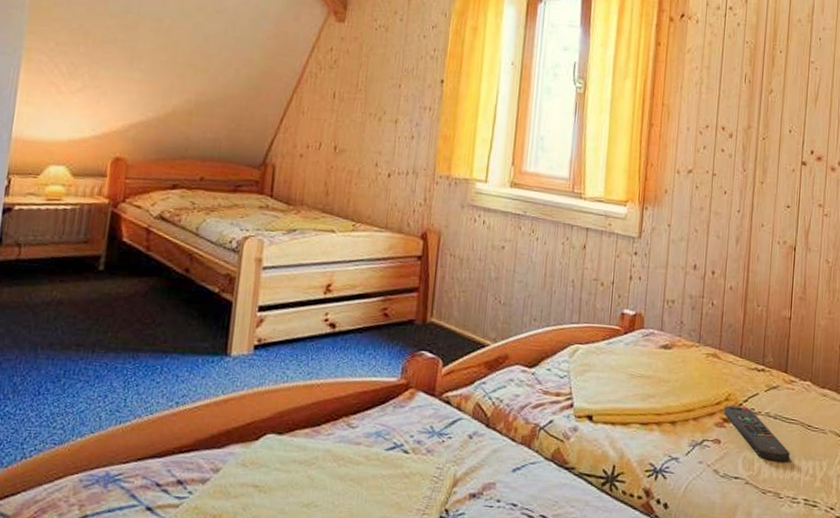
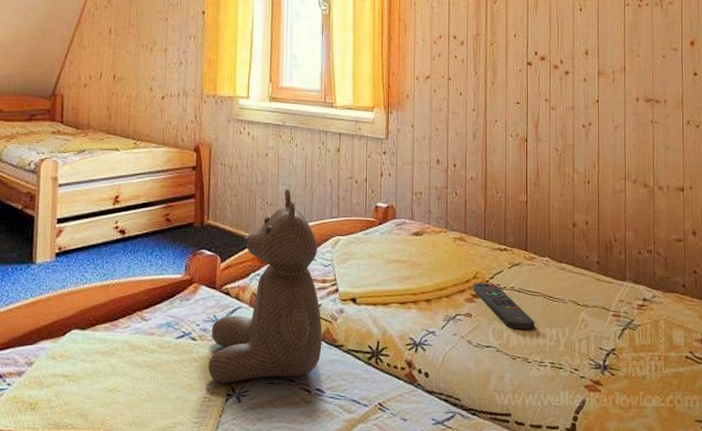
teddy bear: none [420,287,554,504] -> present [208,188,322,384]

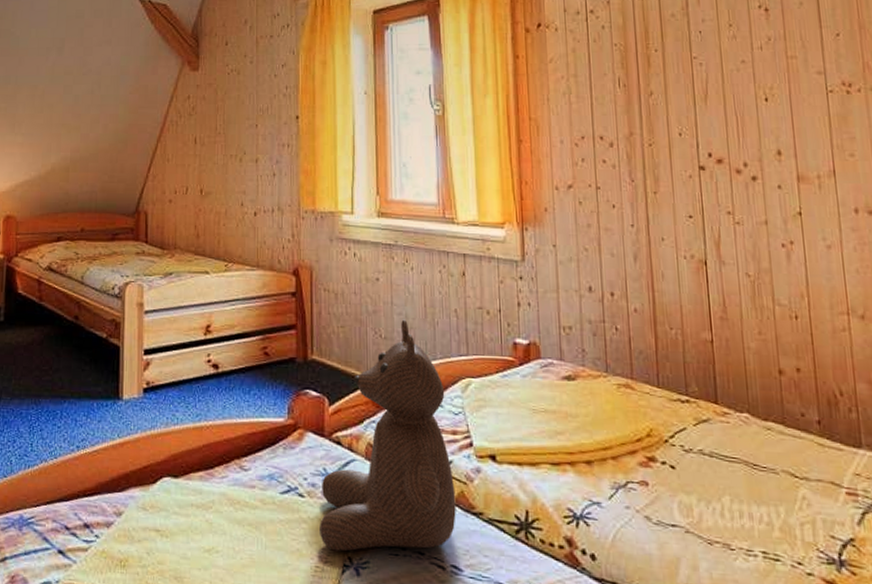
remote control: present [473,282,535,331] -> none [647,442,737,508]

